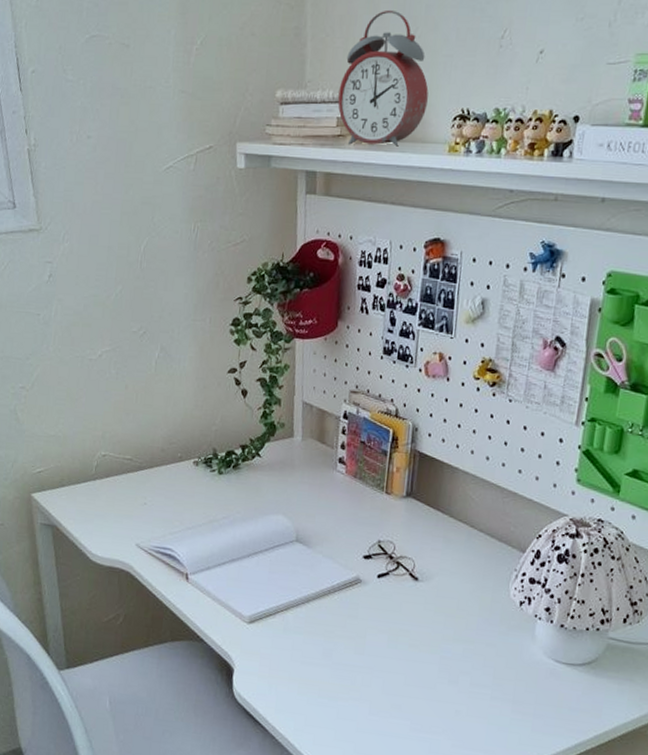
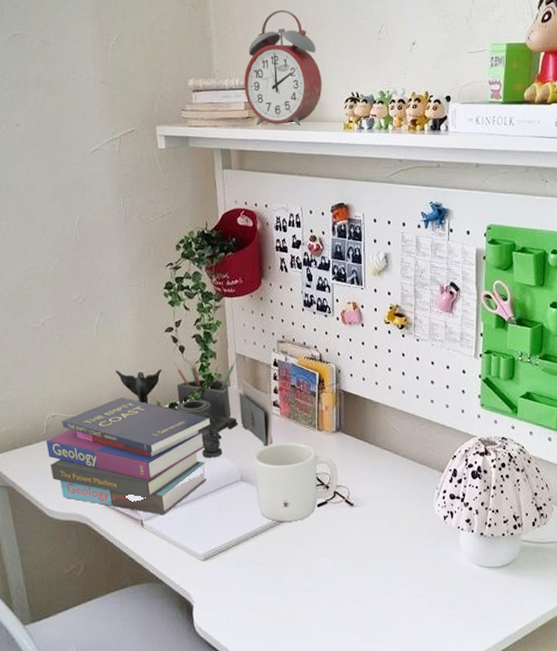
books: none [94,440,268,571] -> present [45,397,210,515]
desk organizer: none [171,405,339,514] -> present [115,357,273,458]
mug: none [310,503,404,592] -> present [252,441,338,523]

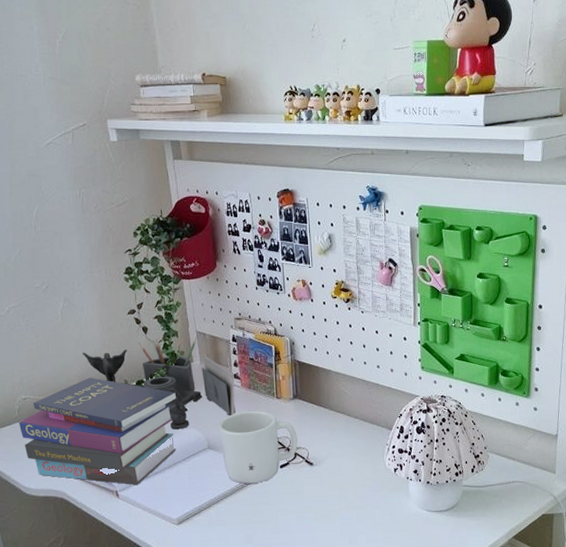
alarm clock: present [244,9,322,126] -> none [188,8,262,118]

